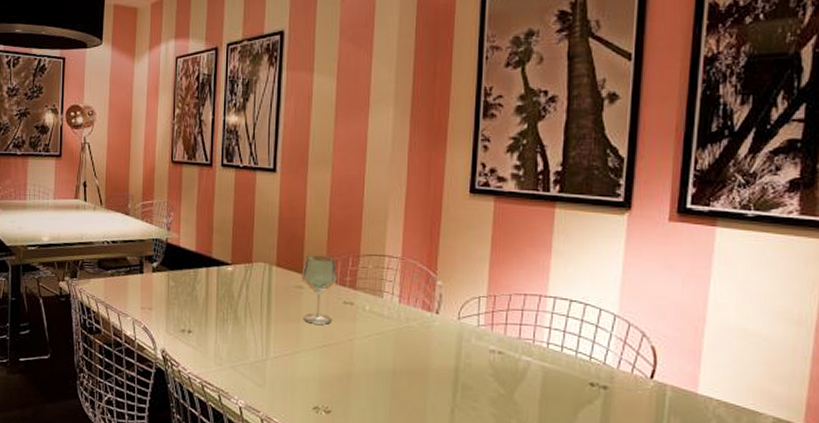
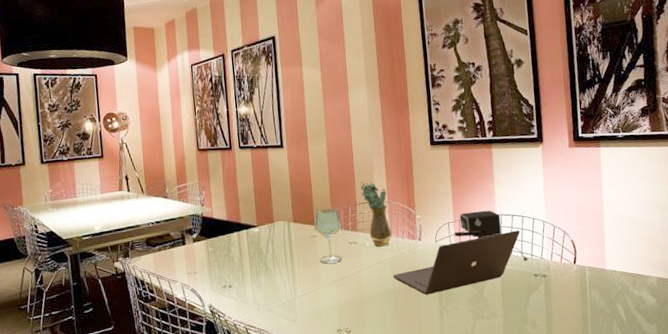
vase: none [367,228,401,314] -> present [361,182,392,247]
laptop: none [395,321,578,385] -> present [393,230,520,295]
coffee maker: none [486,287,585,364] -> present [455,210,529,261]

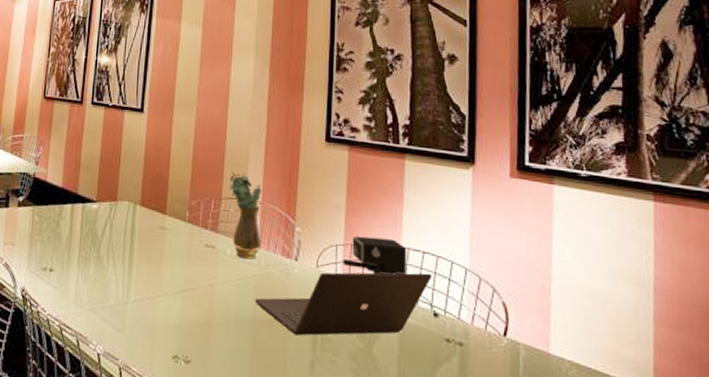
wine glass: present [313,208,343,264] -> none [164,196,200,268]

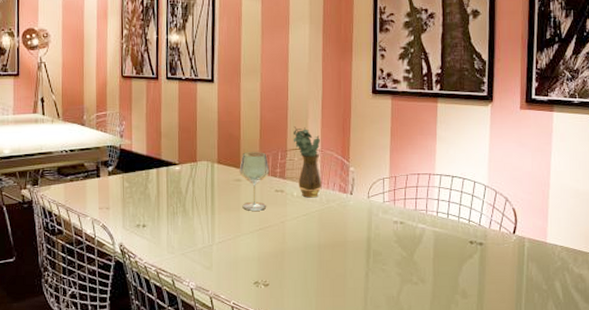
wine glass: none [164,196,200,268] -> present [239,152,270,211]
laptop: present [255,272,432,336] -> none [319,193,459,253]
coffee maker: present [343,235,440,319] -> none [389,168,465,227]

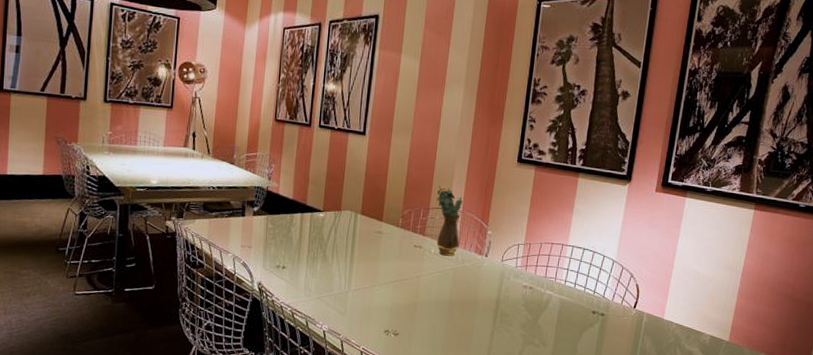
wine glass: present [239,152,270,211] -> none [381,206,411,264]

